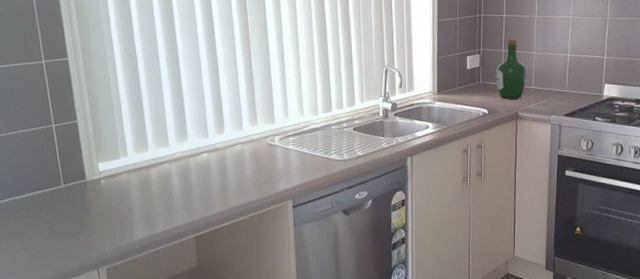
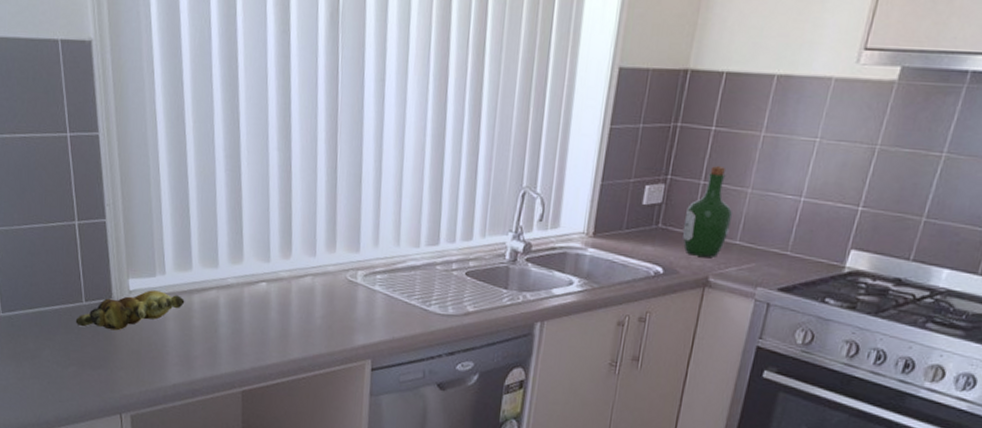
banana bunch: none [56,169,145,205] -> present [75,290,185,331]

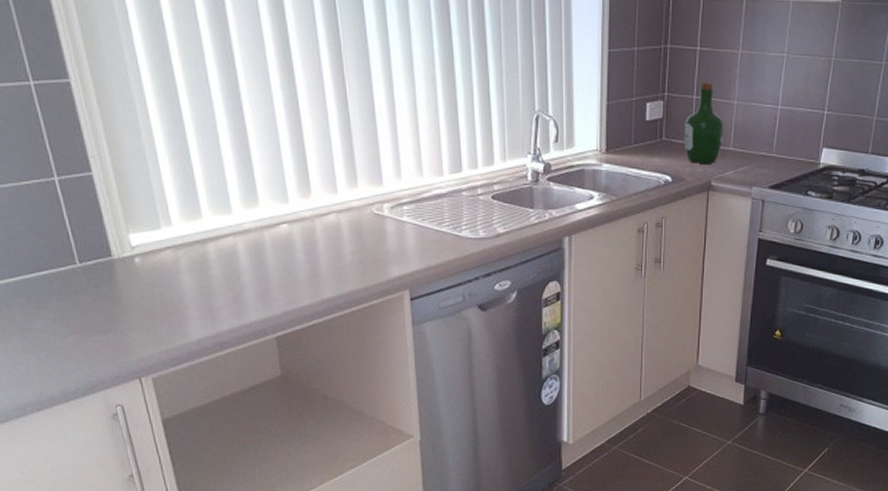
banana bunch: present [75,290,185,331] -> none [70,243,199,291]

